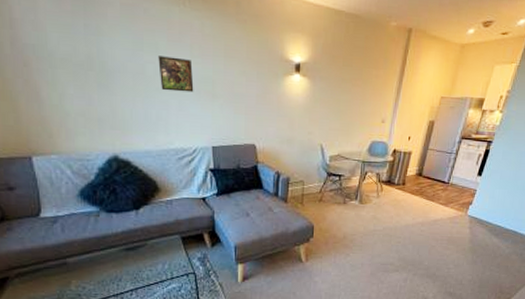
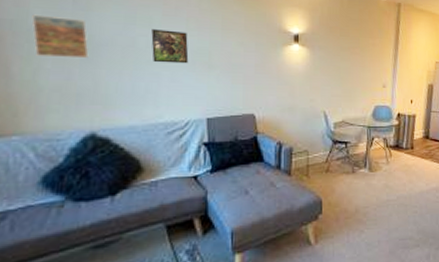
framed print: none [50,39,104,85] -> present [32,14,89,59]

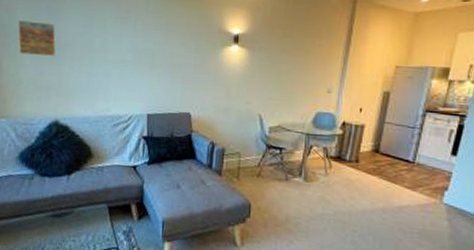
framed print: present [151,29,189,64] -> none [104,31,135,63]

